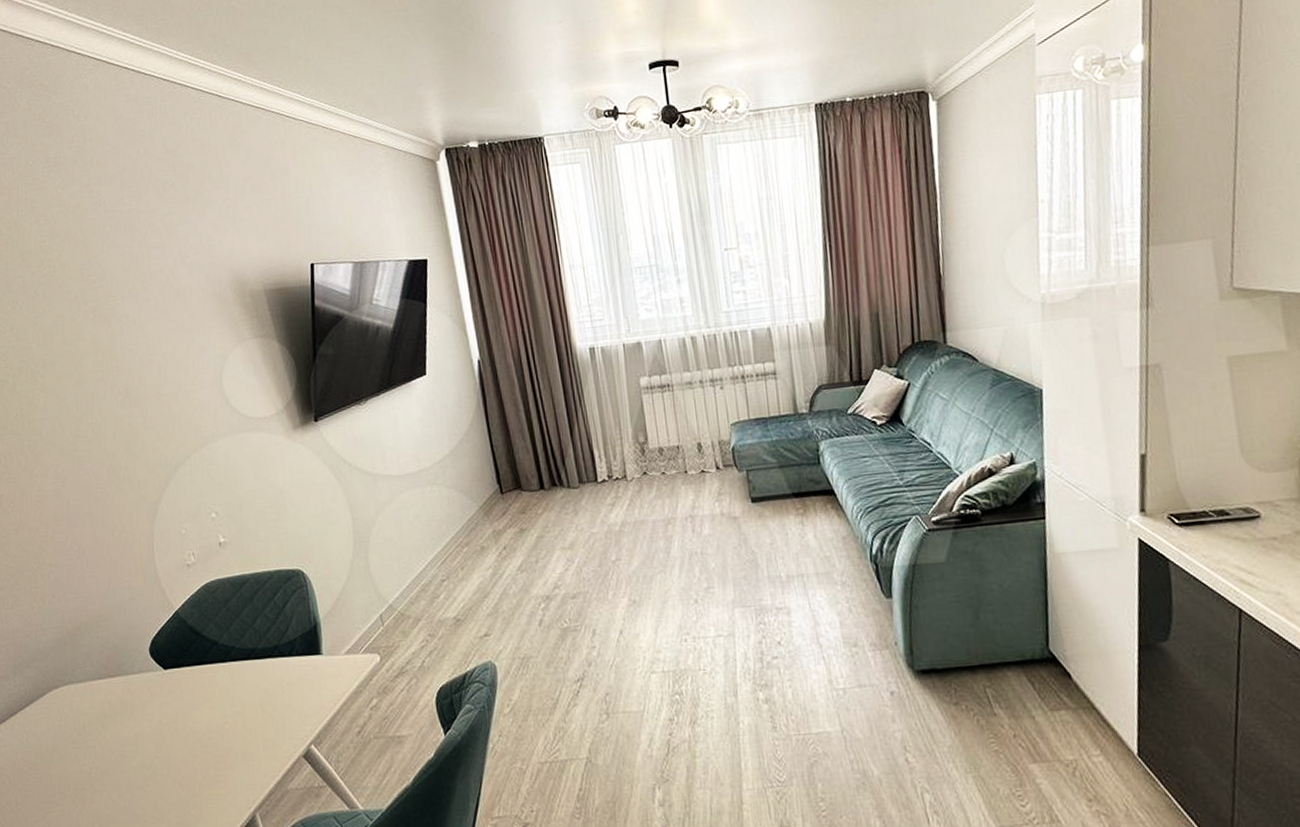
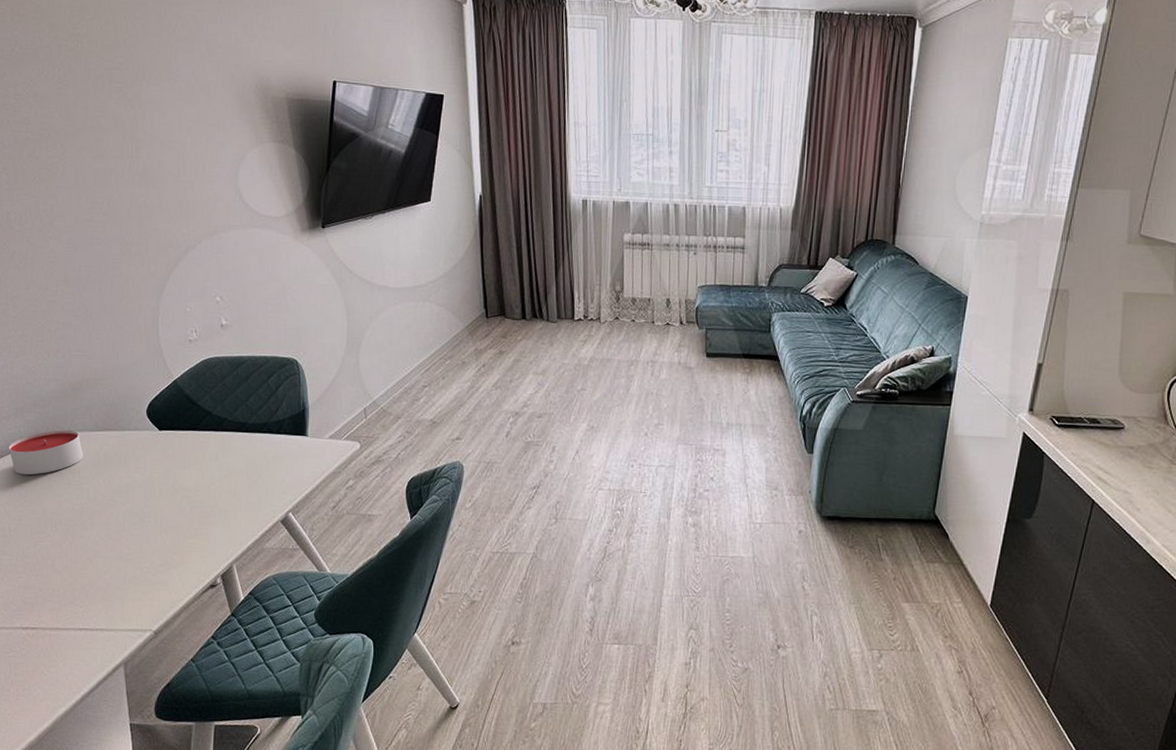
candle: none [9,682,87,739] -> present [8,429,83,476]

